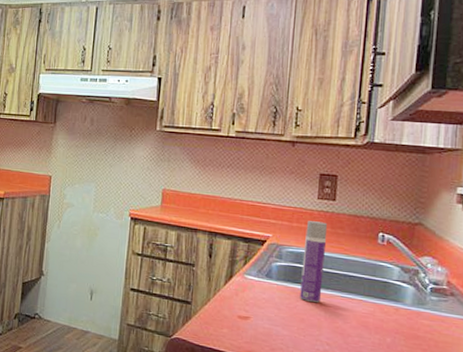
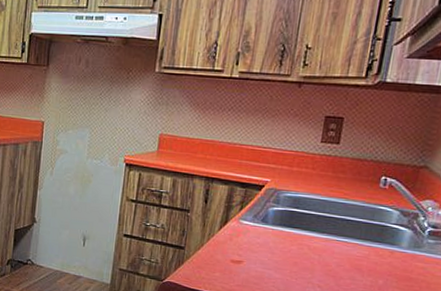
aerosol can: present [300,221,328,302] -> none [294,165,330,246]

